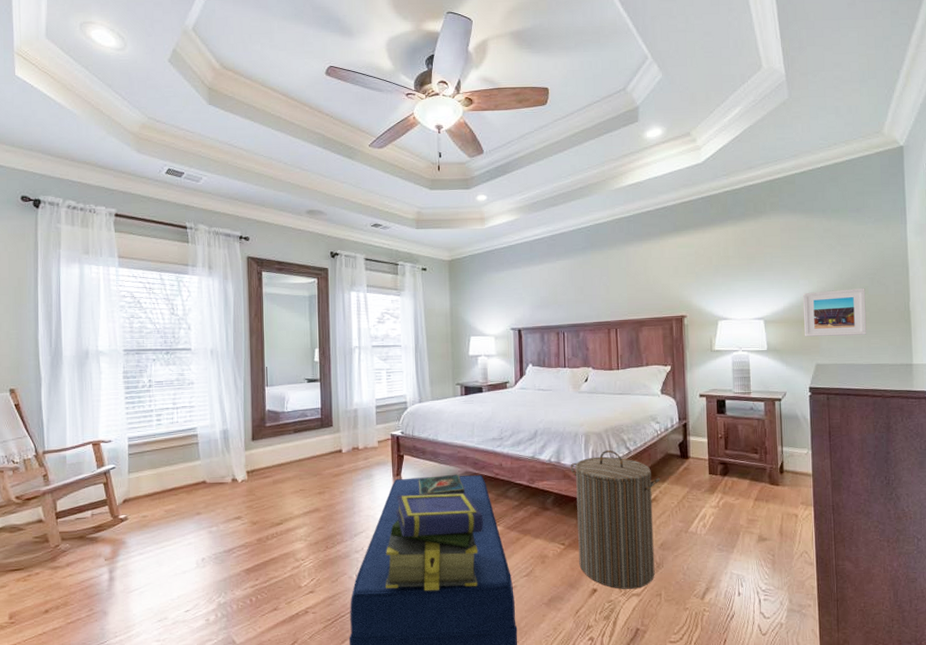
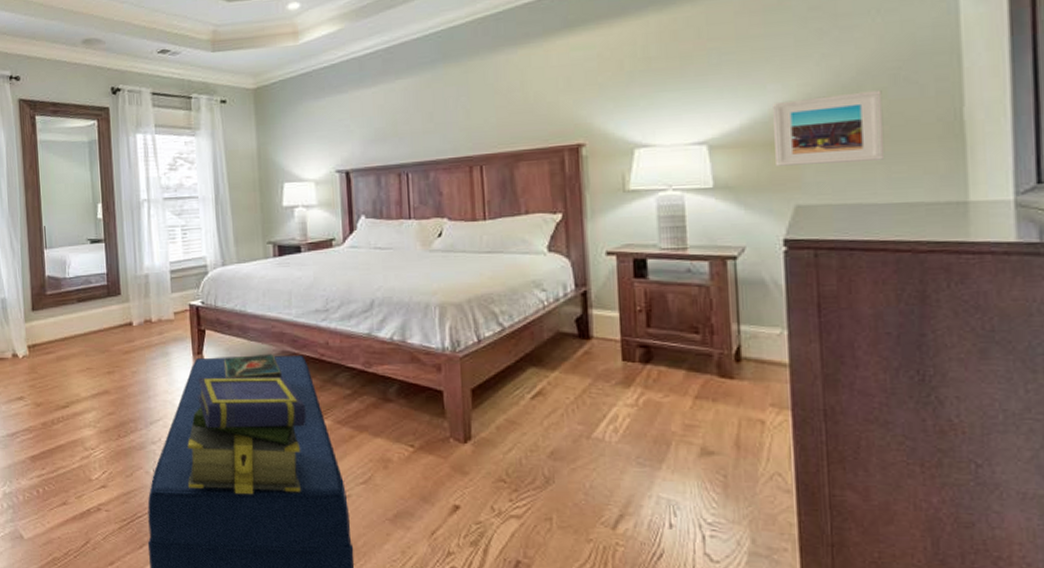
laundry hamper: present [570,449,660,589] -> none [419,326,548,509]

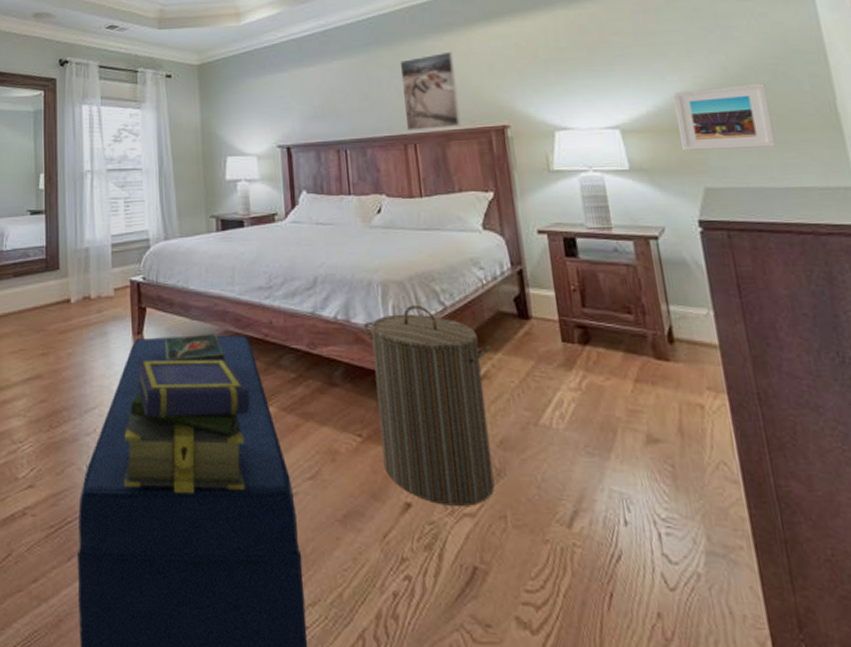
laundry hamper: none [419,326,548,509] -> present [364,304,495,506]
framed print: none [468,65,532,152] -> present [399,51,461,131]

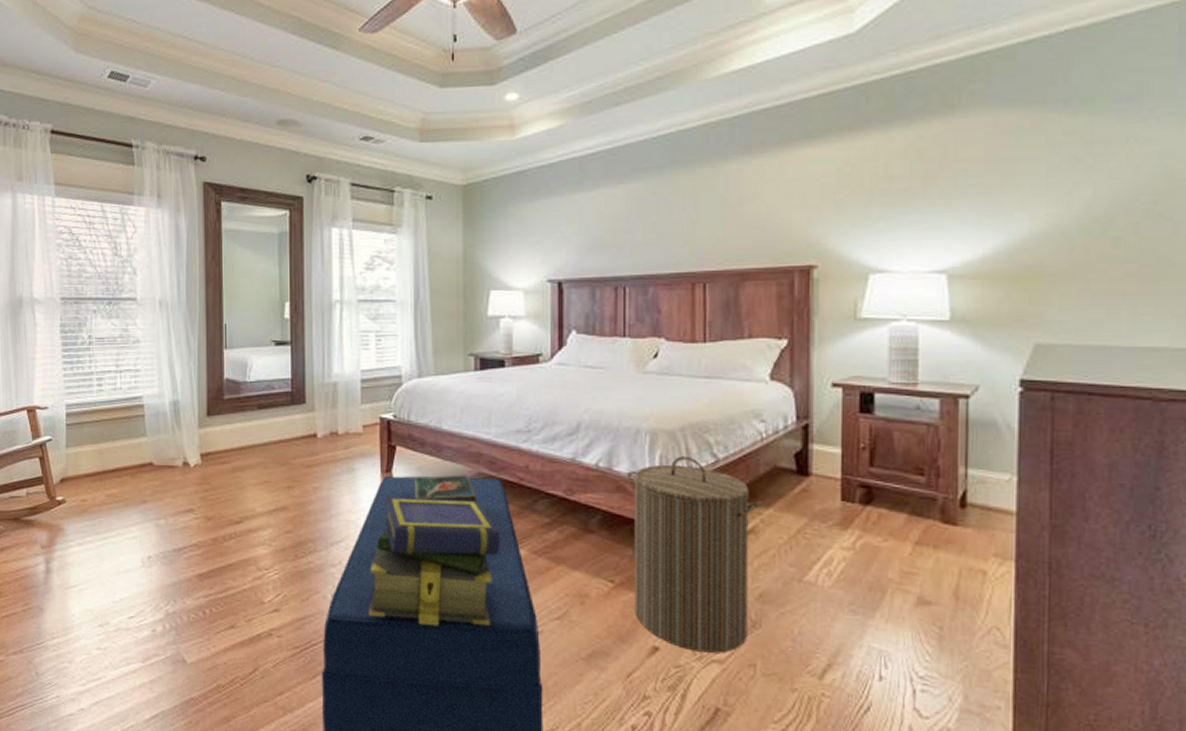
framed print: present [399,51,461,131] -> none [696,176,762,268]
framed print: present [673,84,776,151] -> none [1016,225,1134,301]

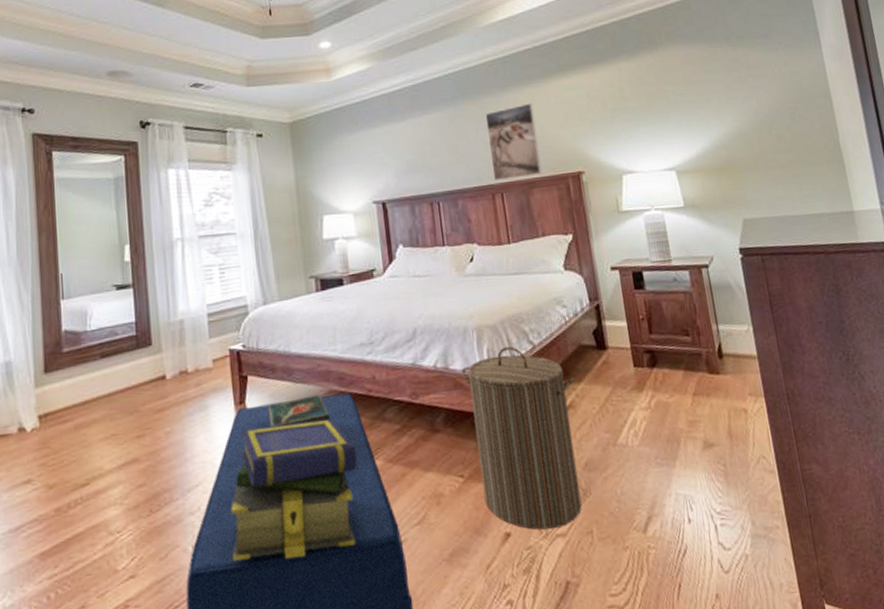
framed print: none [696,176,762,268] -> present [485,103,542,181]

